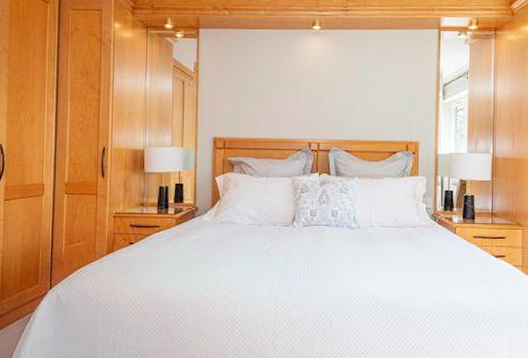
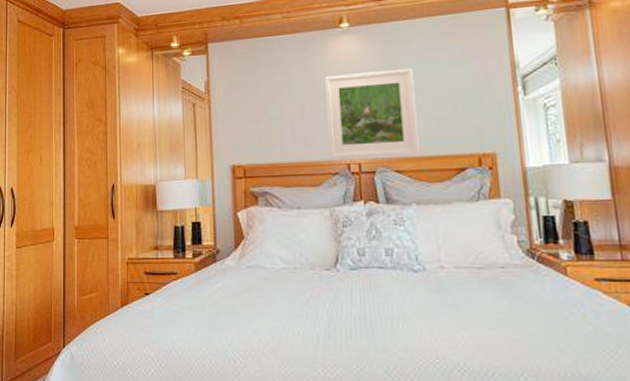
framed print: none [296,68,366,139] -> present [325,69,420,158]

